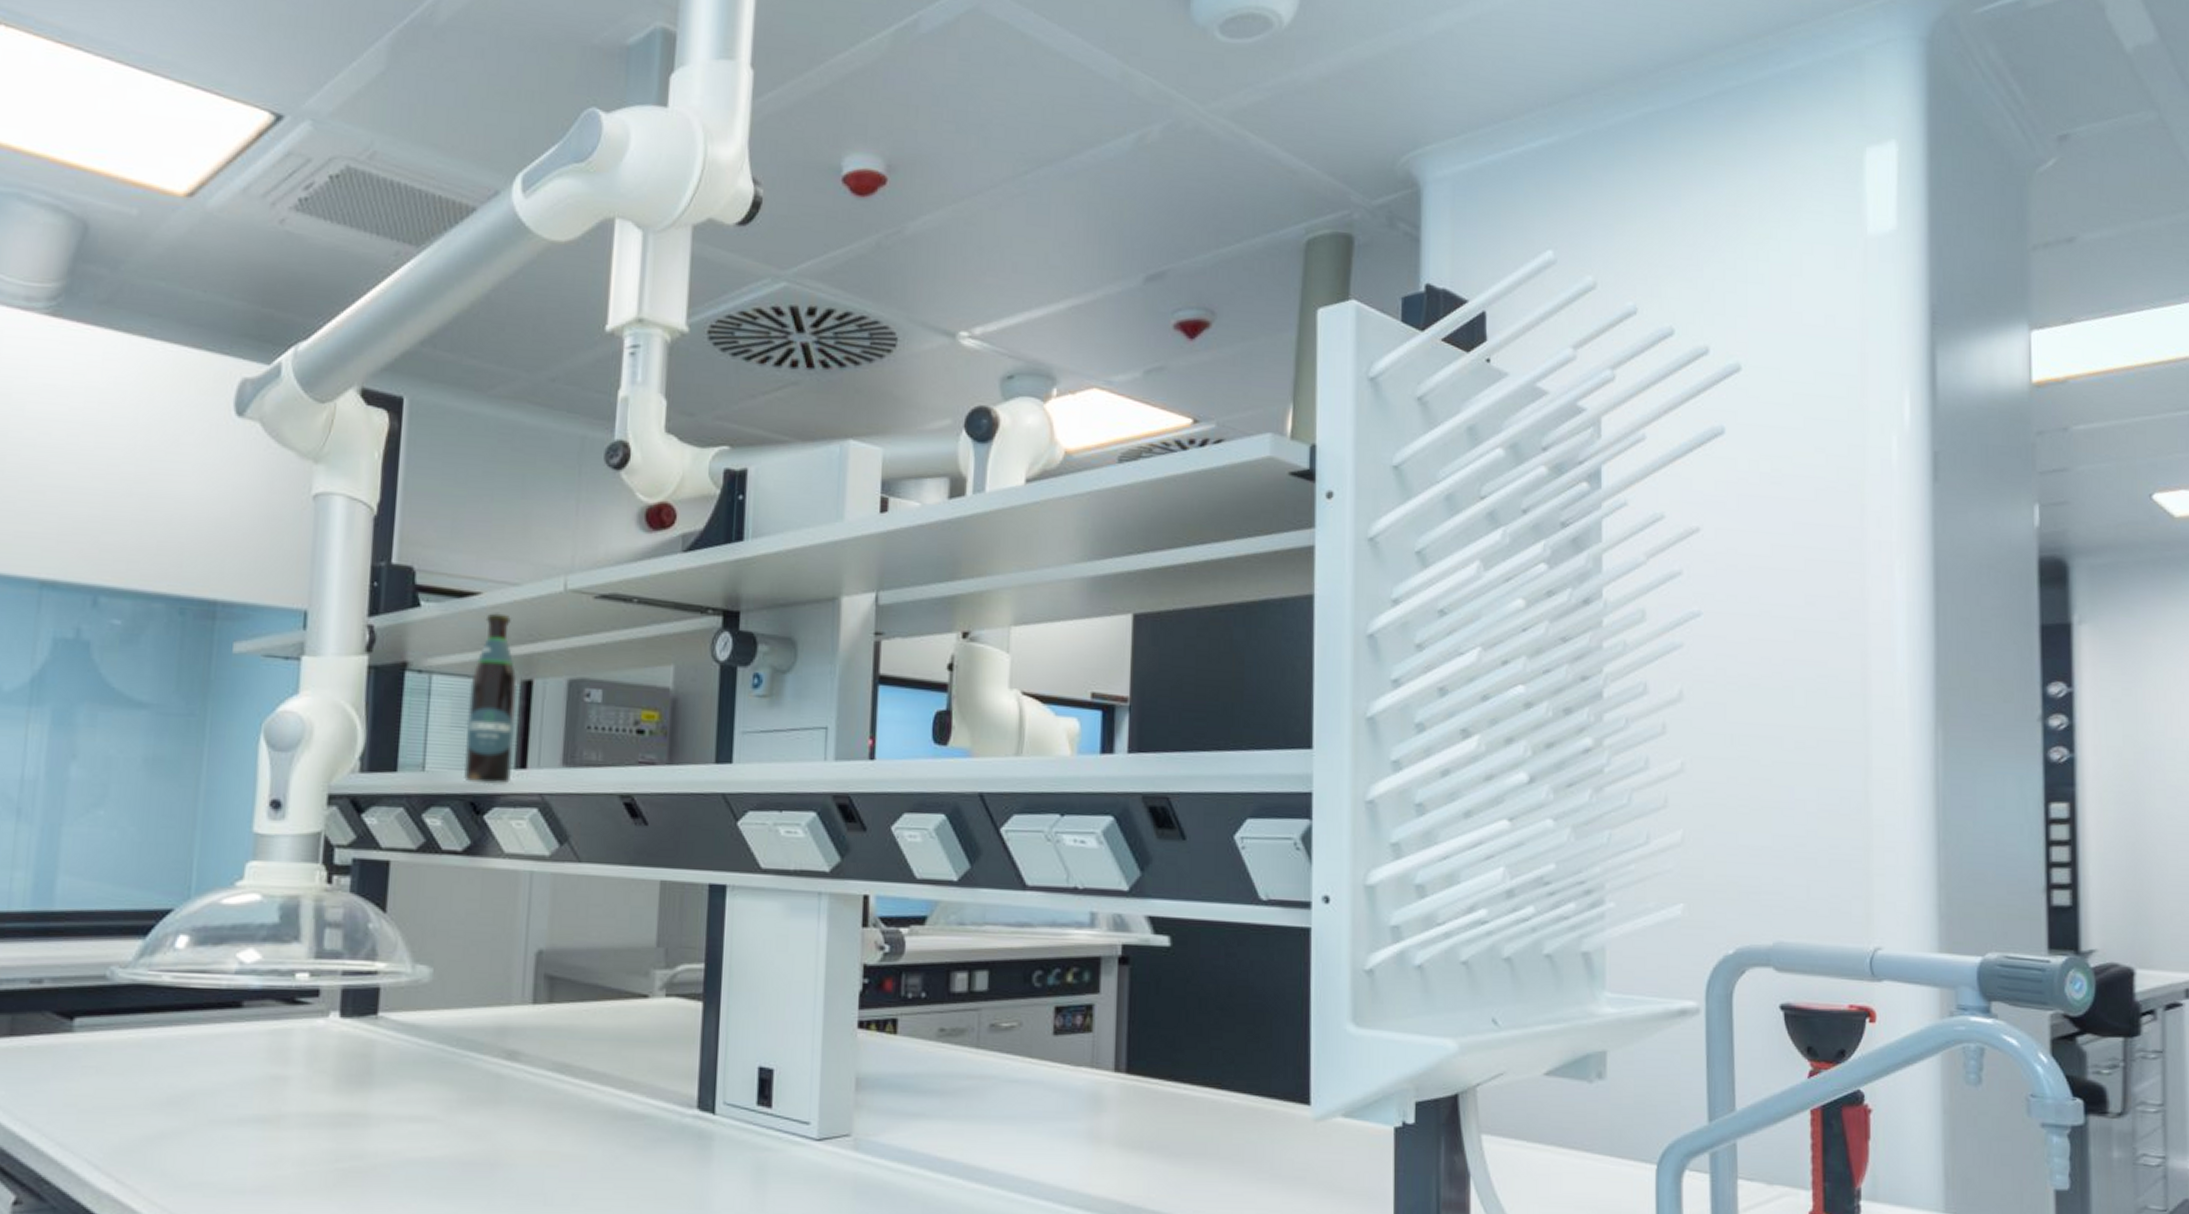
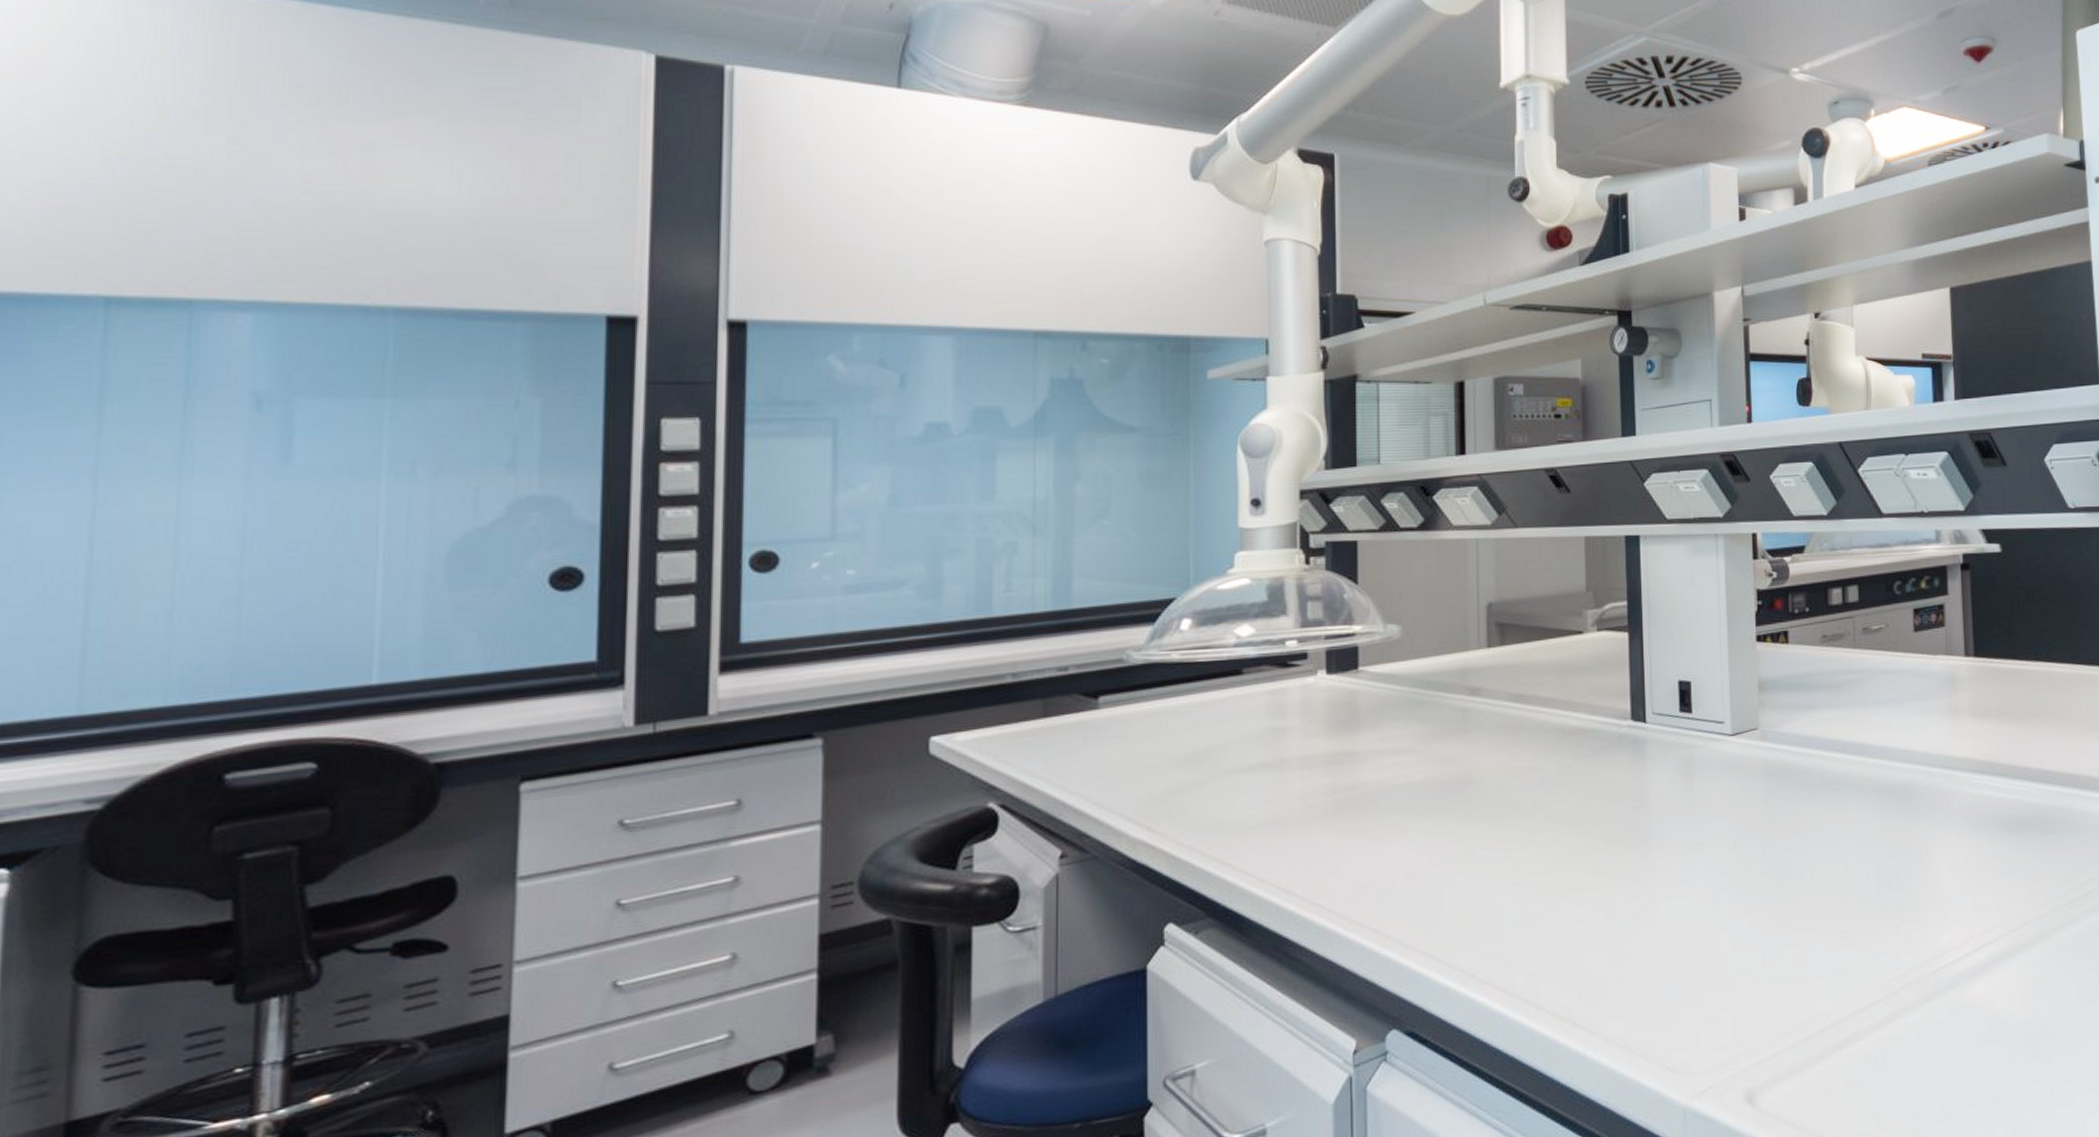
bottle: present [463,613,517,786] -> none [1411,328,1454,471]

